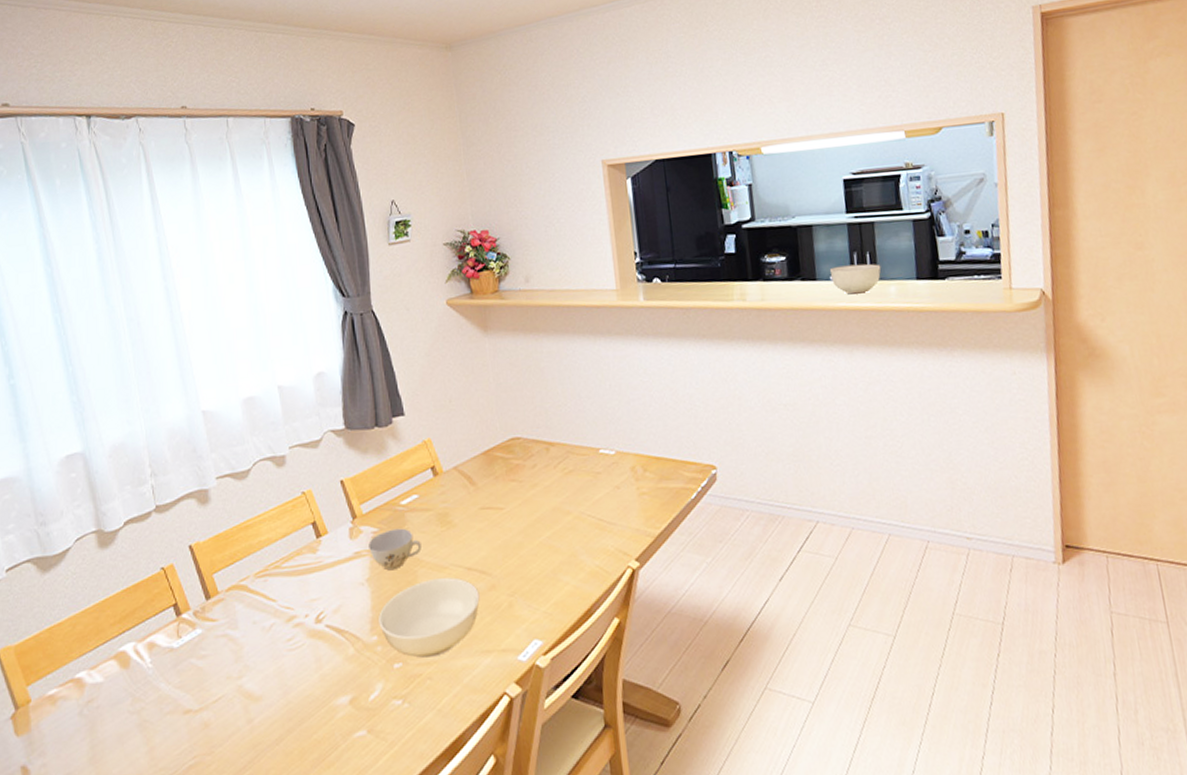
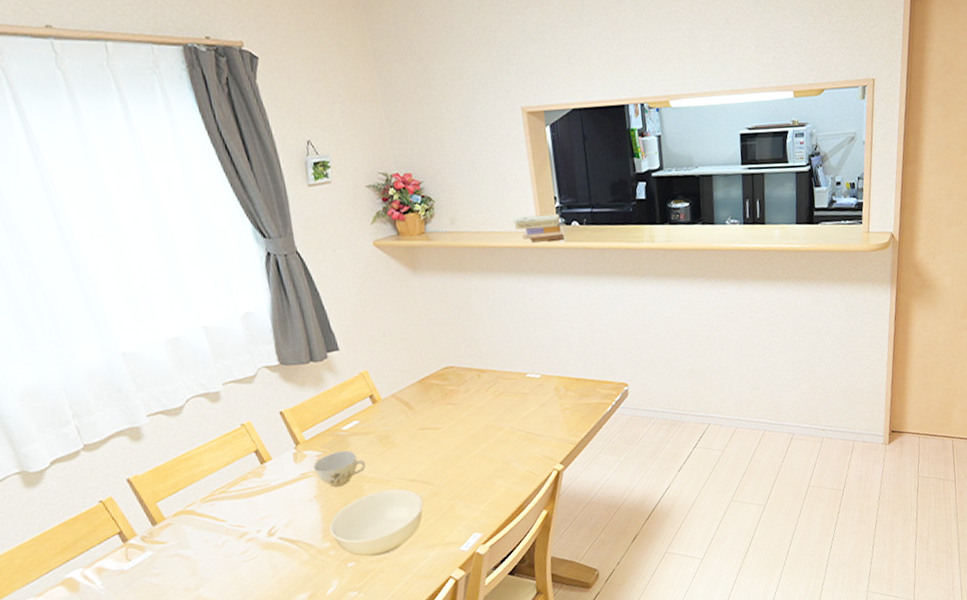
books: none [589,269,645,302] -> present [512,213,564,243]
bowl: present [829,263,881,295] -> none [725,210,768,237]

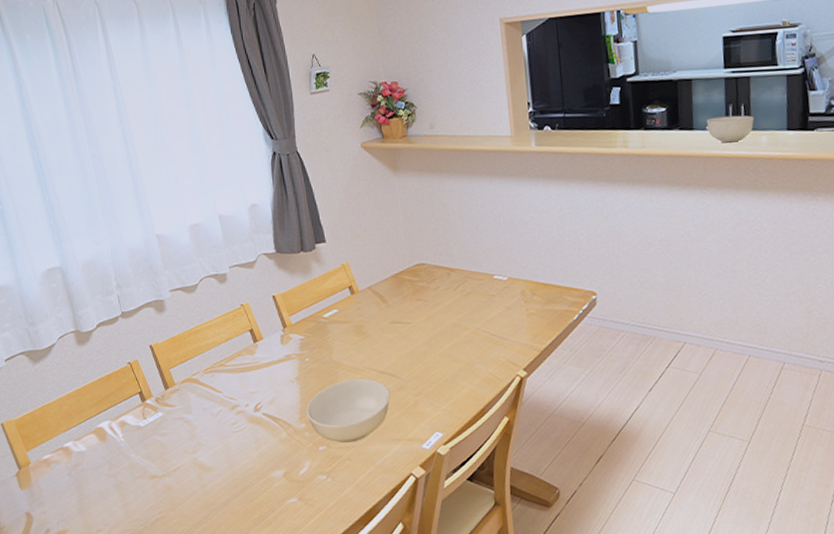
teacup: present [314,450,366,488] -> none [297,336,341,371]
books: present [512,213,564,243] -> none [486,118,536,147]
bowl: none [725,210,768,237] -> present [706,115,755,143]

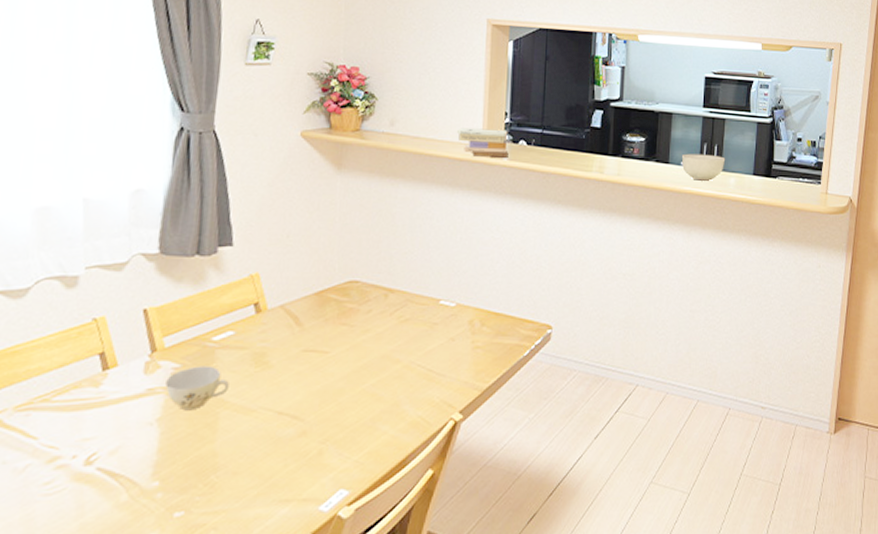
teacup: none [297,336,341,371] -> present [165,365,229,411]
bowl: present [306,379,391,443] -> none [163,421,287,506]
books: none [486,118,536,147] -> present [456,128,509,158]

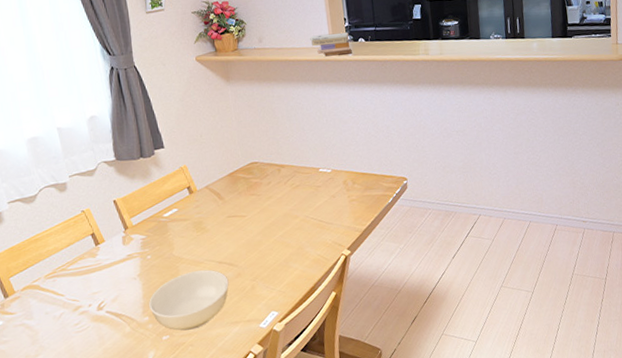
bowl: none [163,421,287,506] -> present [149,269,229,331]
teacup: present [165,365,229,411] -> none [139,234,182,268]
bowl: present [681,153,726,181] -> none [490,26,527,49]

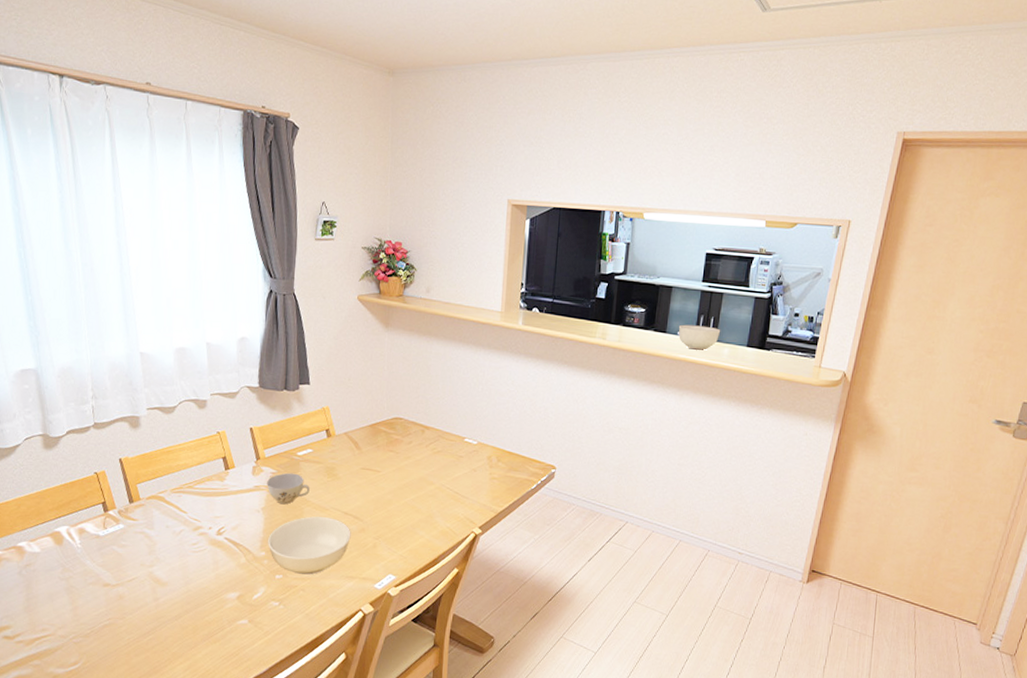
teacup: none [139,234,182,268] -> present [267,472,310,505]
books: present [309,32,352,57] -> none [480,295,524,323]
bowl: none [490,26,527,49] -> present [678,324,721,350]

